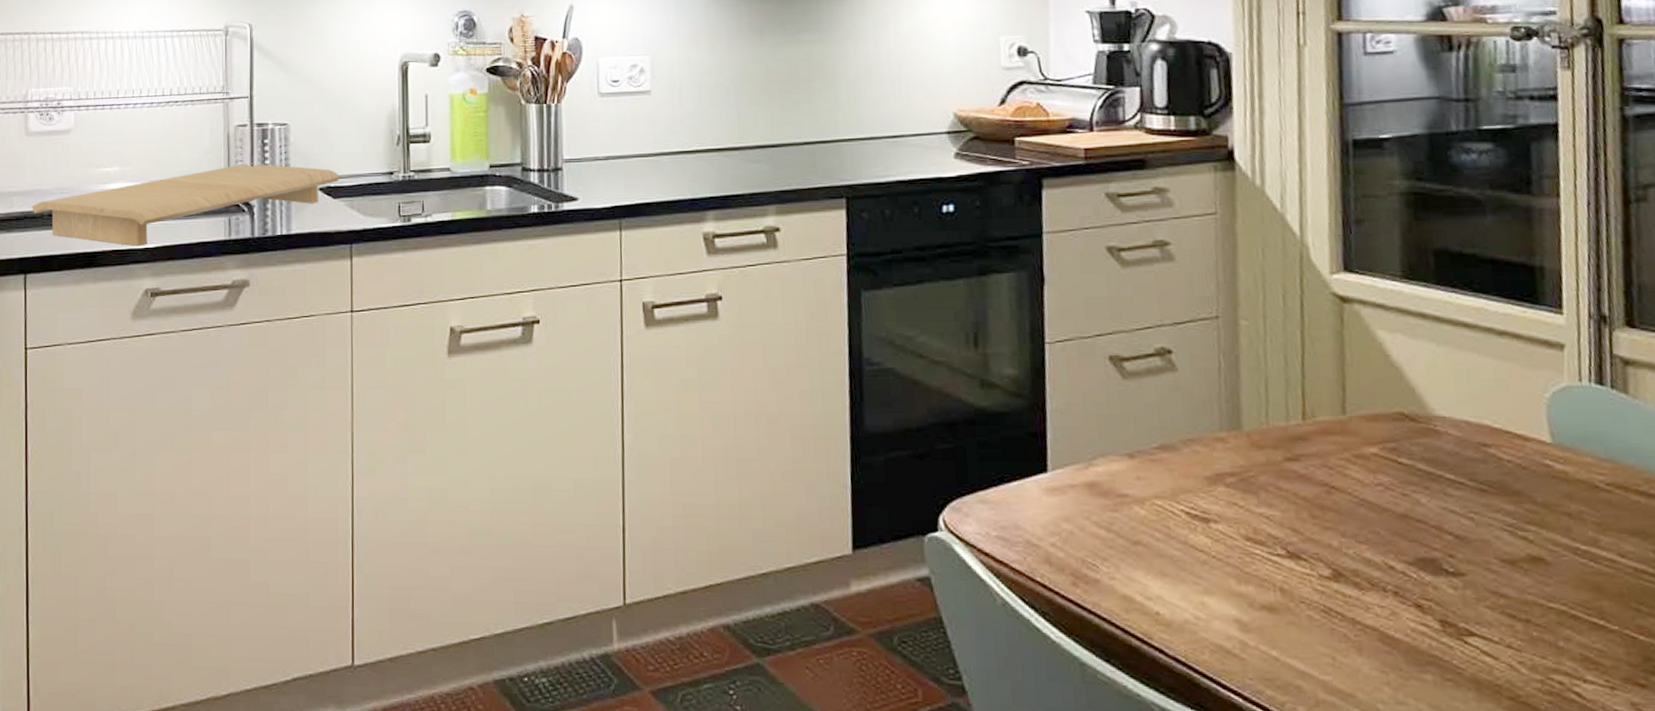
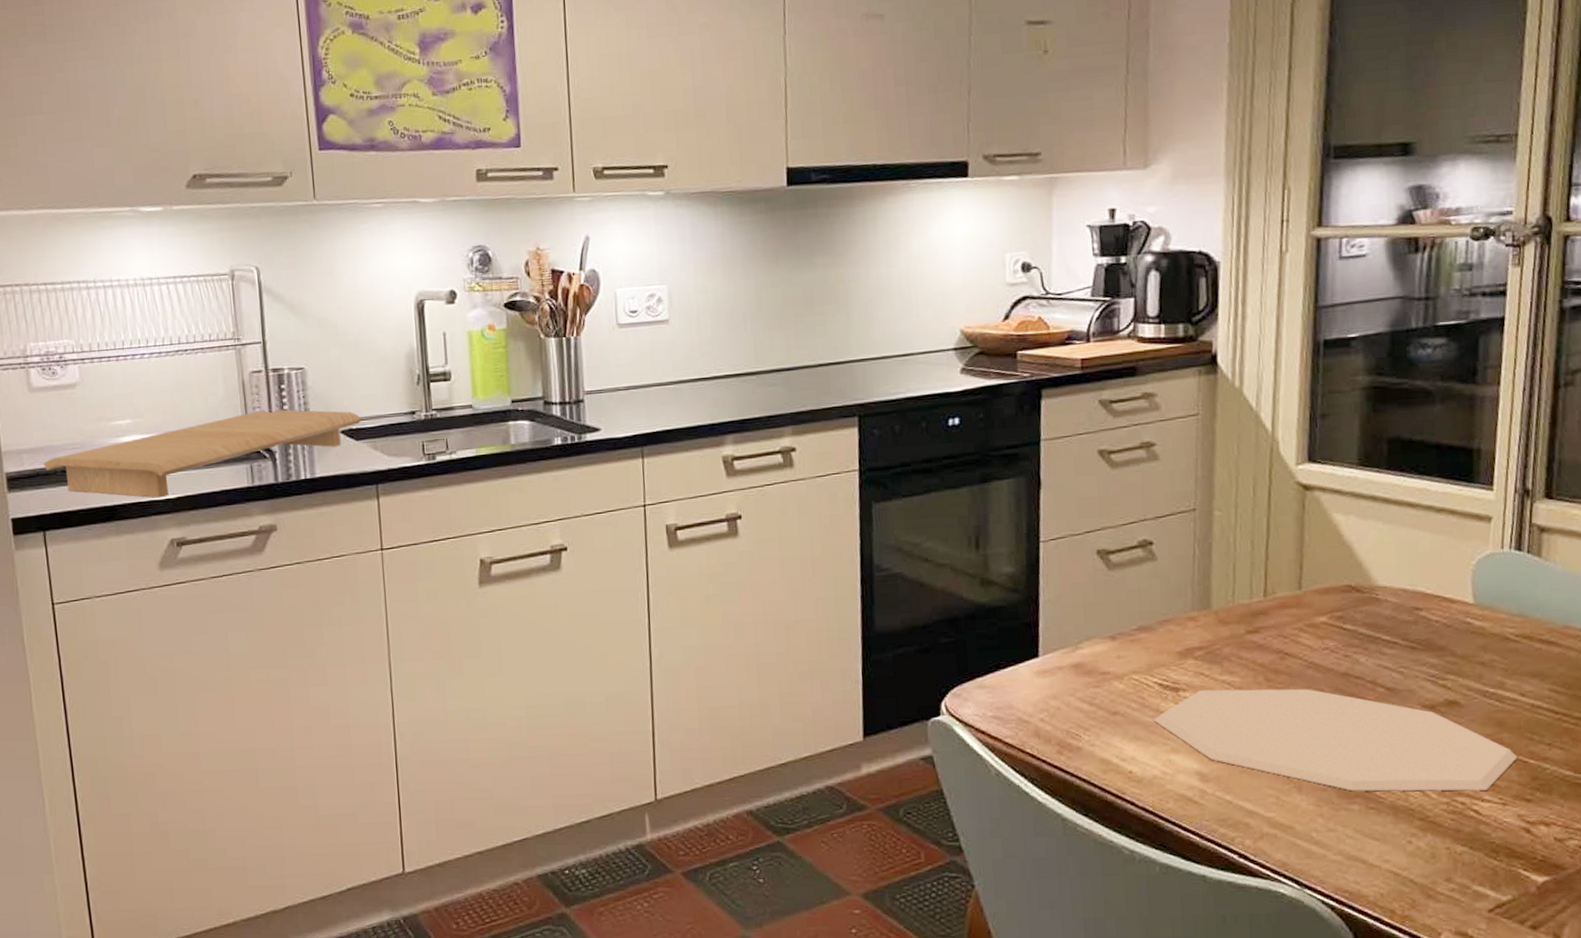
placemat: none [1181,523,1624,669] -> present [1153,688,1518,792]

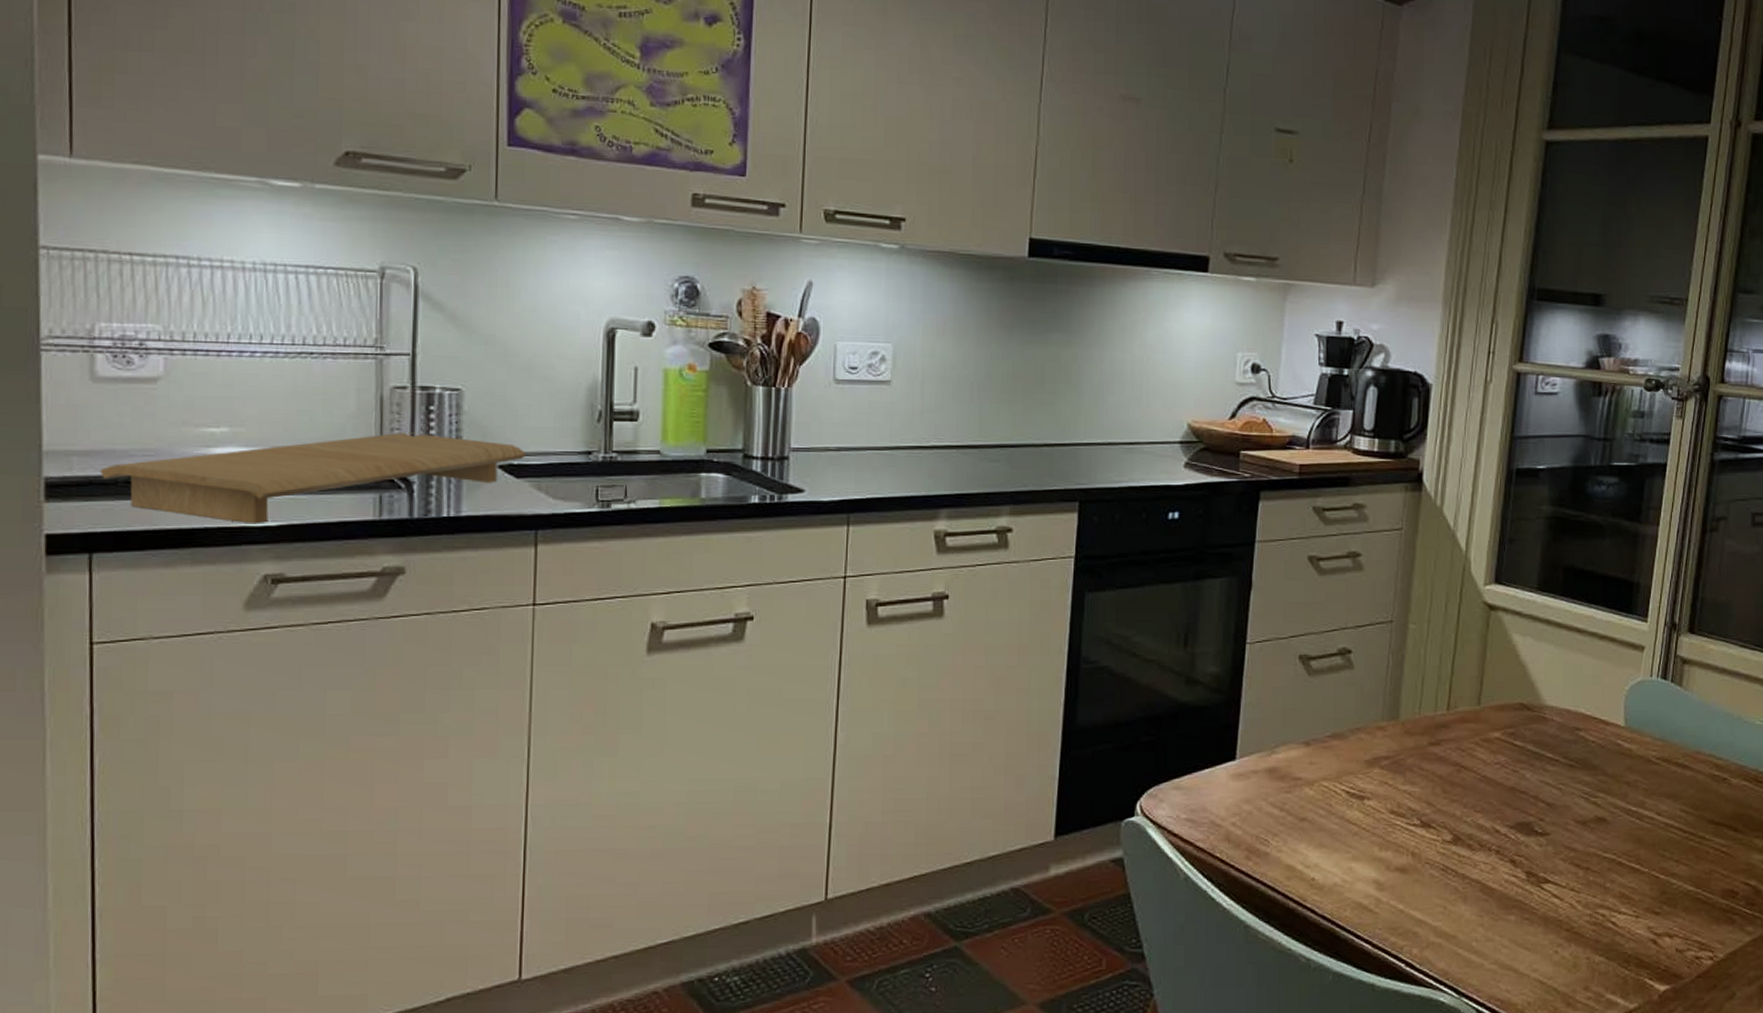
placemat: present [1153,688,1518,792] -> none [1338,799,1651,904]

